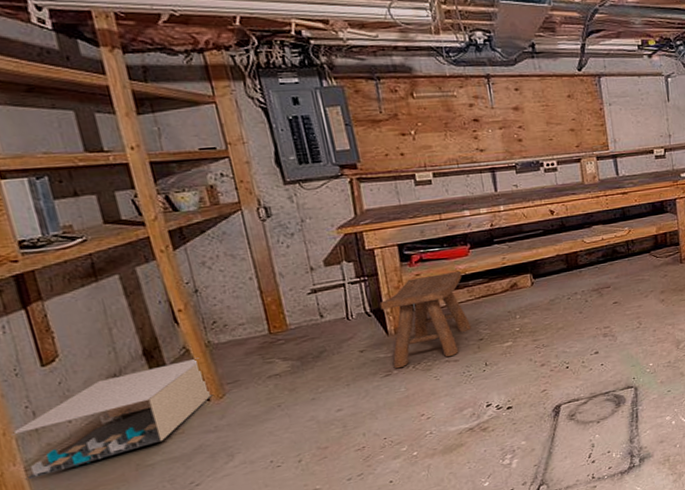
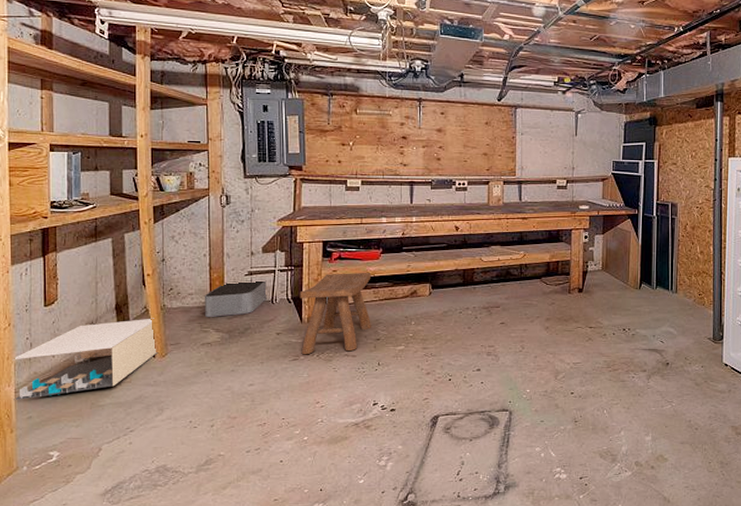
storage bin: none [259,295,340,347] -> present [204,279,267,317]

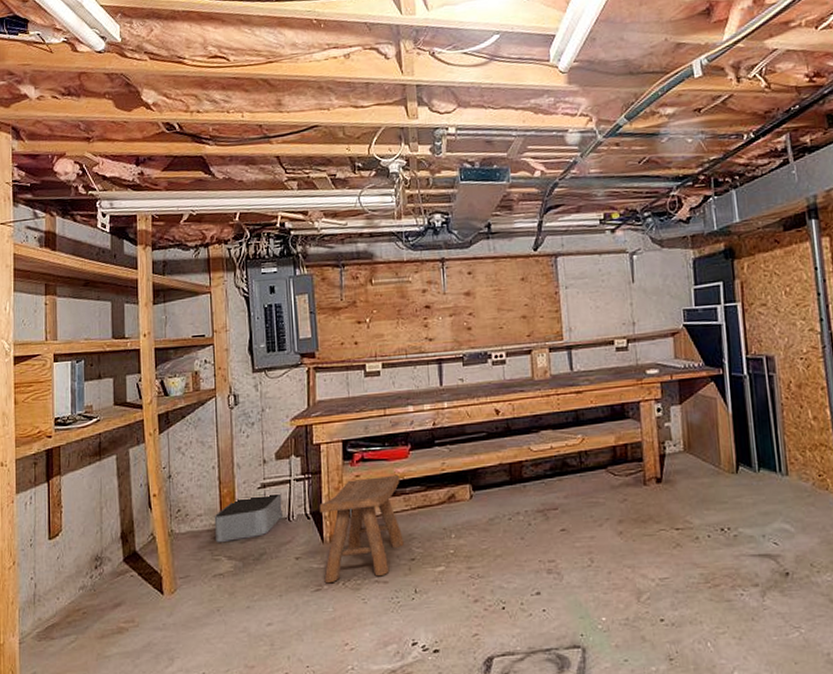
storage box: present [13,318,157,401] -> none [17,546,166,654]

